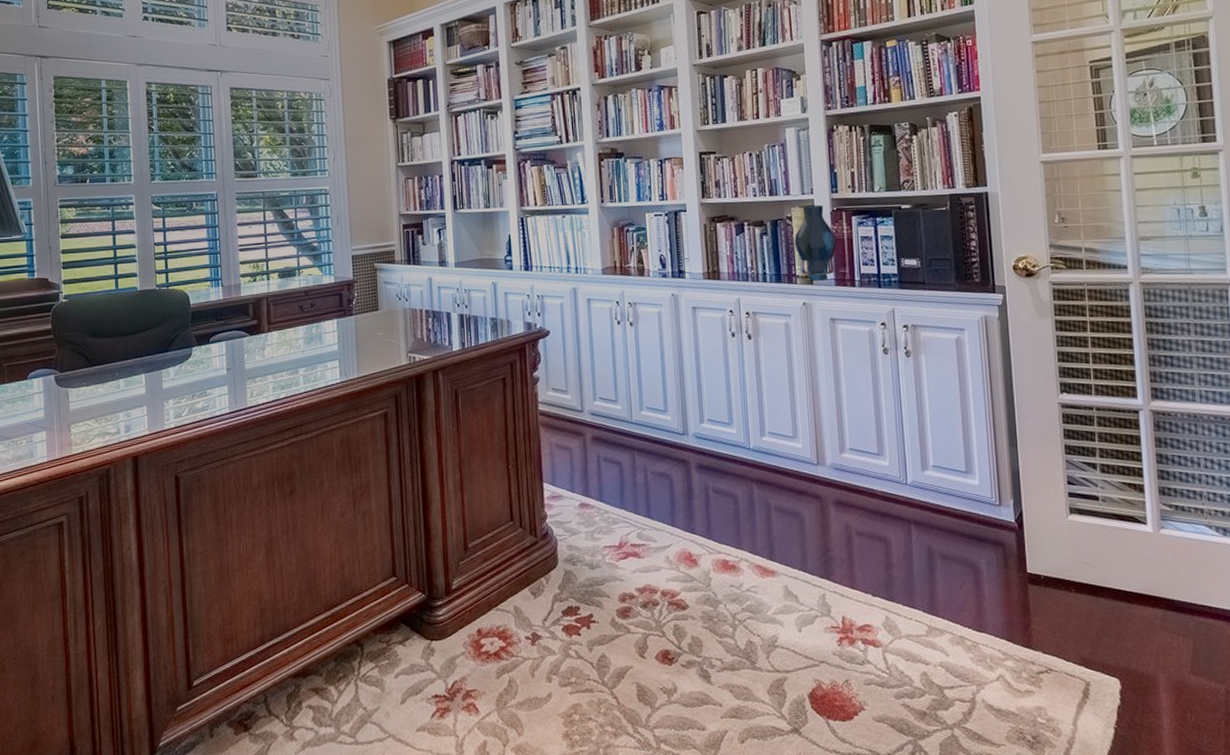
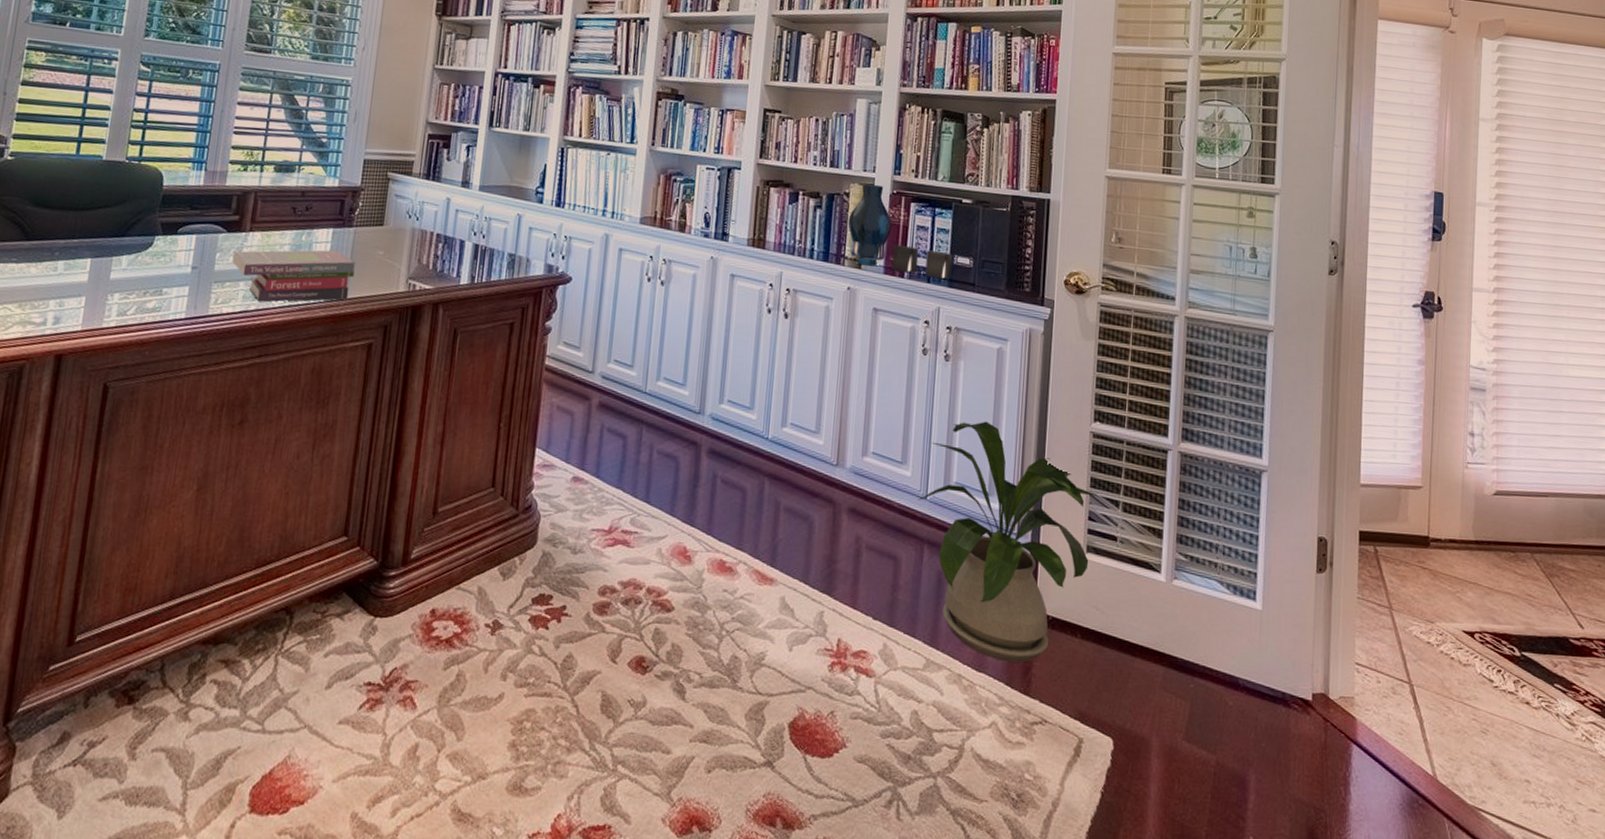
books: none [257,337,361,390] -> present [231,249,355,303]
bookend: none [841,256,901,283] -> present [891,244,953,280]
house plant: none [899,406,1074,621] -> present [918,421,1097,663]

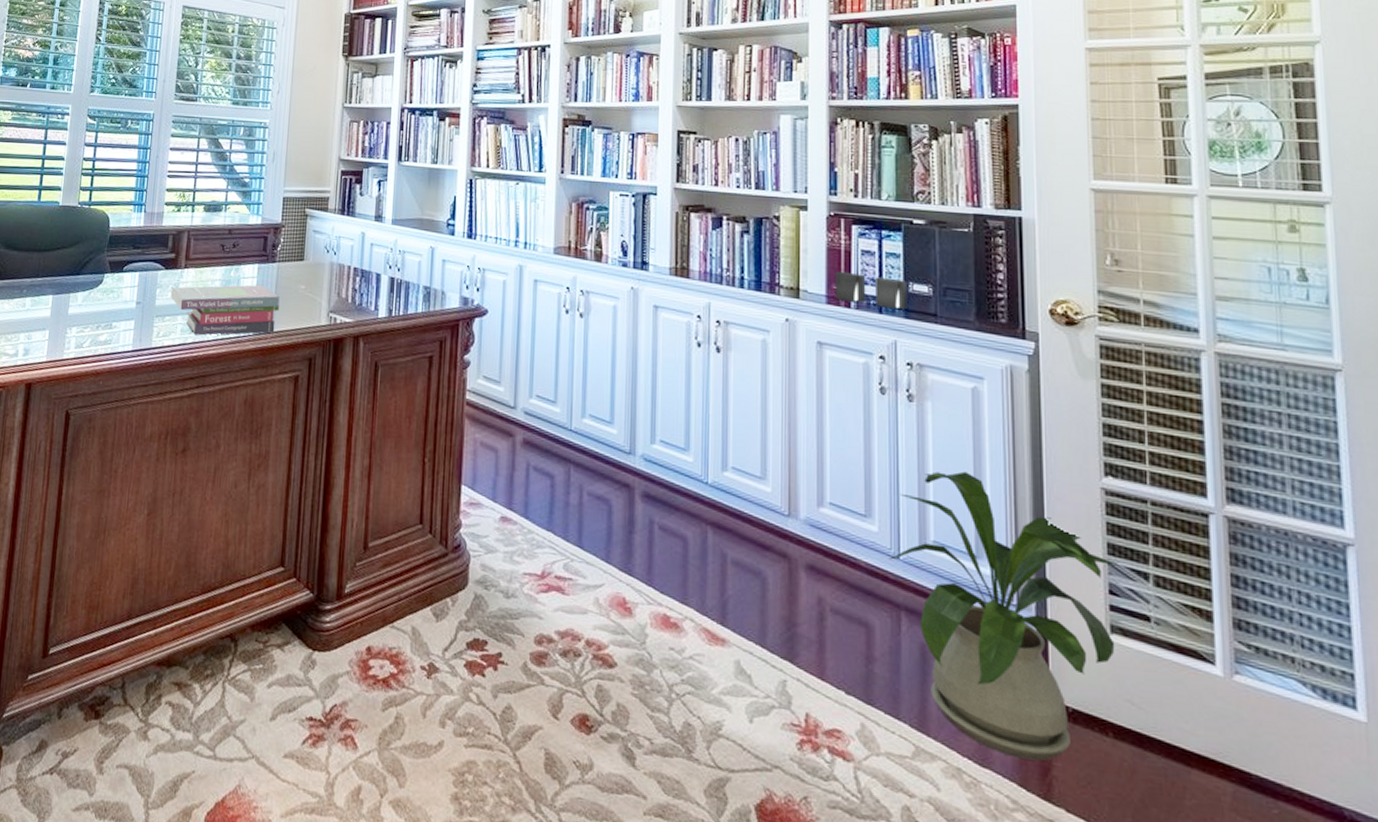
vase: present [848,183,893,267] -> none [780,205,832,296]

